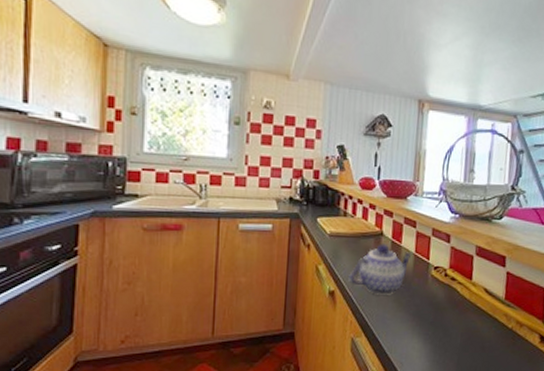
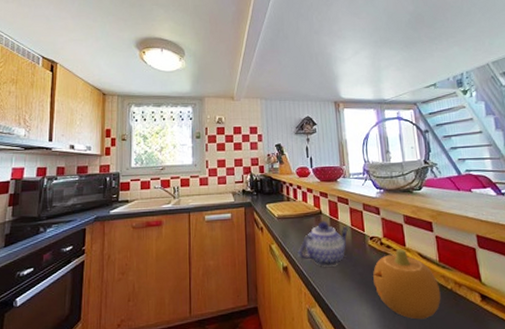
fruit: none [430,282,500,357] -> present [373,249,441,320]

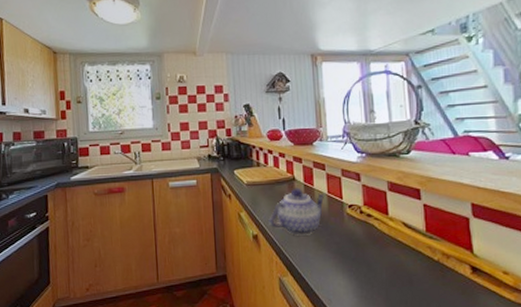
fruit: present [373,249,441,320] -> none [351,218,426,291]

